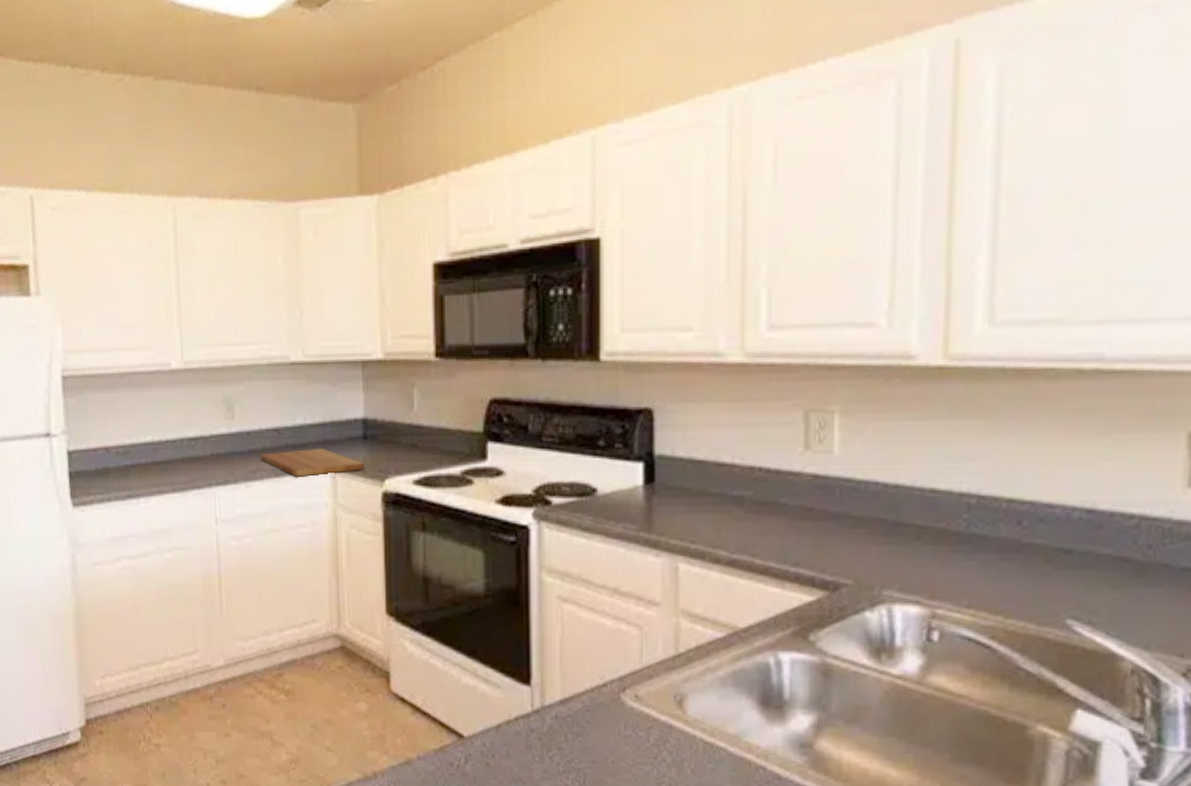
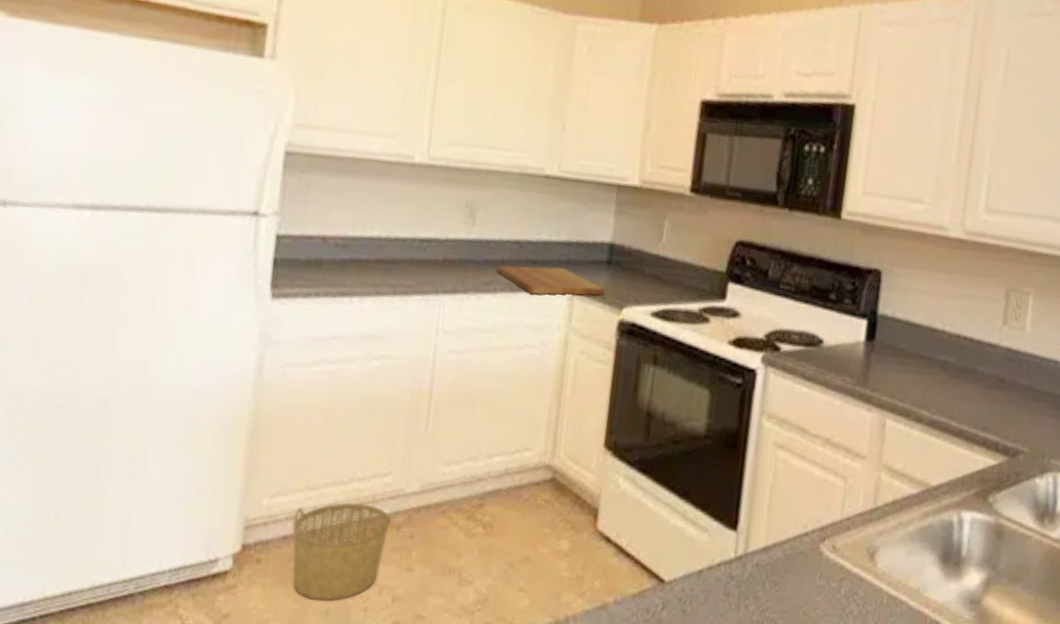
basket: none [122,679,204,764] -> present [292,502,392,601]

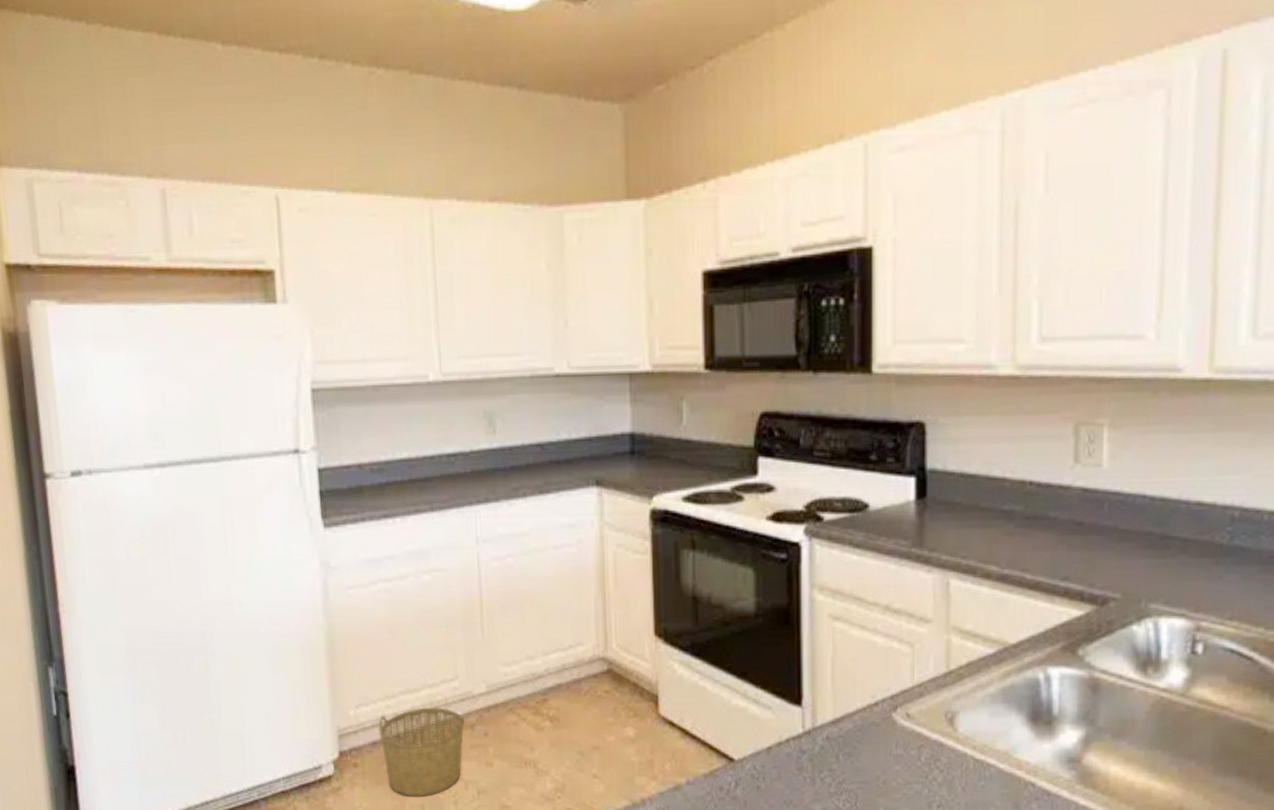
cutting board: present [496,265,606,296] -> none [523,463,633,494]

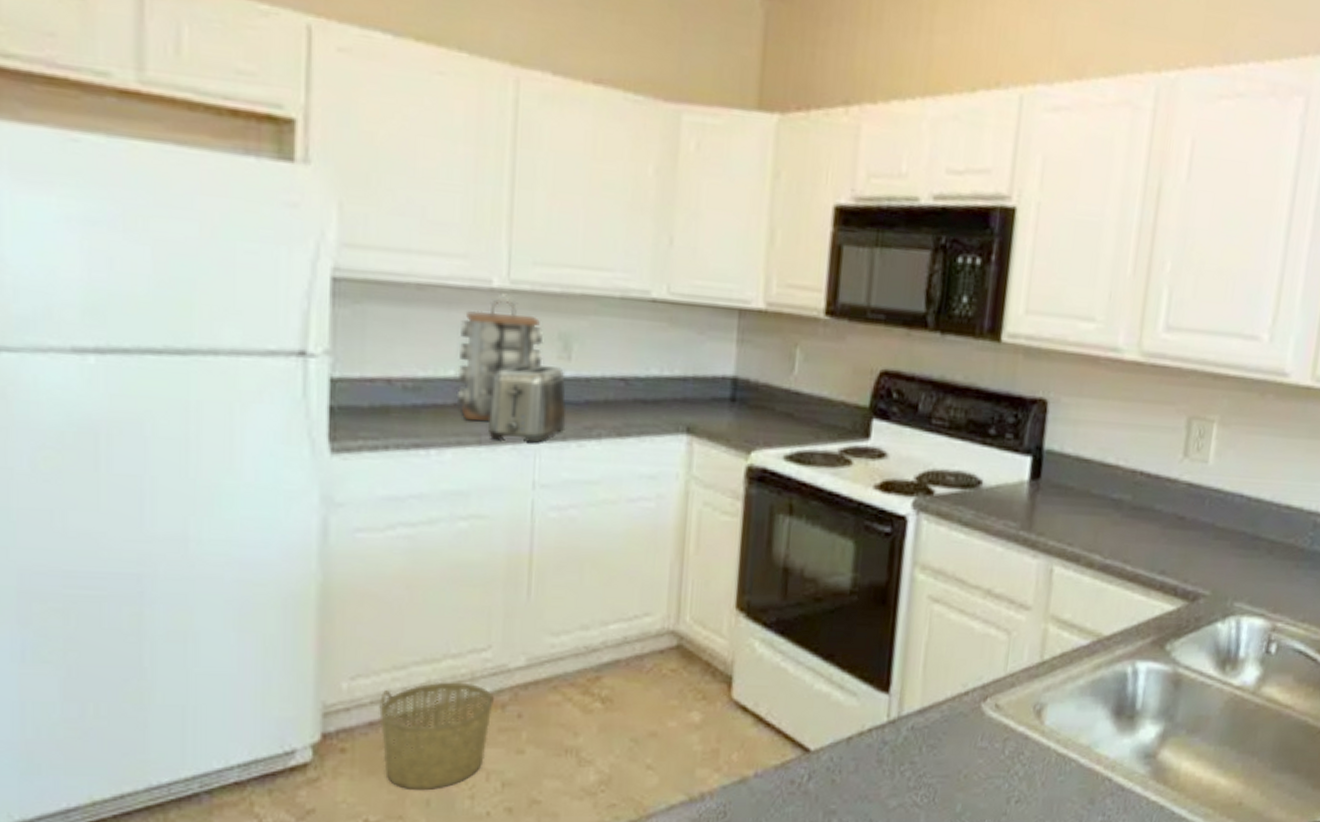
spice rack: none [408,389,474,492] -> present [456,298,544,422]
toaster: none [437,441,497,505] -> present [488,364,566,443]

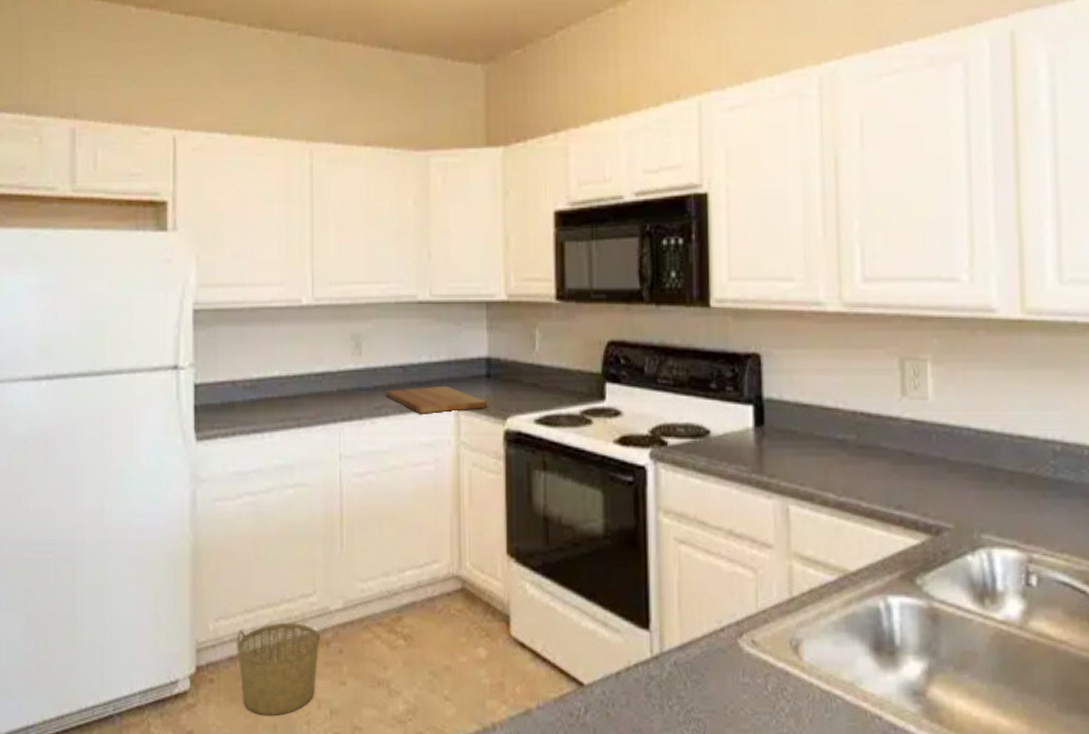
spice rack: present [456,298,544,422] -> none [281,312,341,409]
toaster: present [488,364,566,443] -> none [305,362,361,423]
cutting board: none [599,406,730,440] -> present [386,385,488,414]

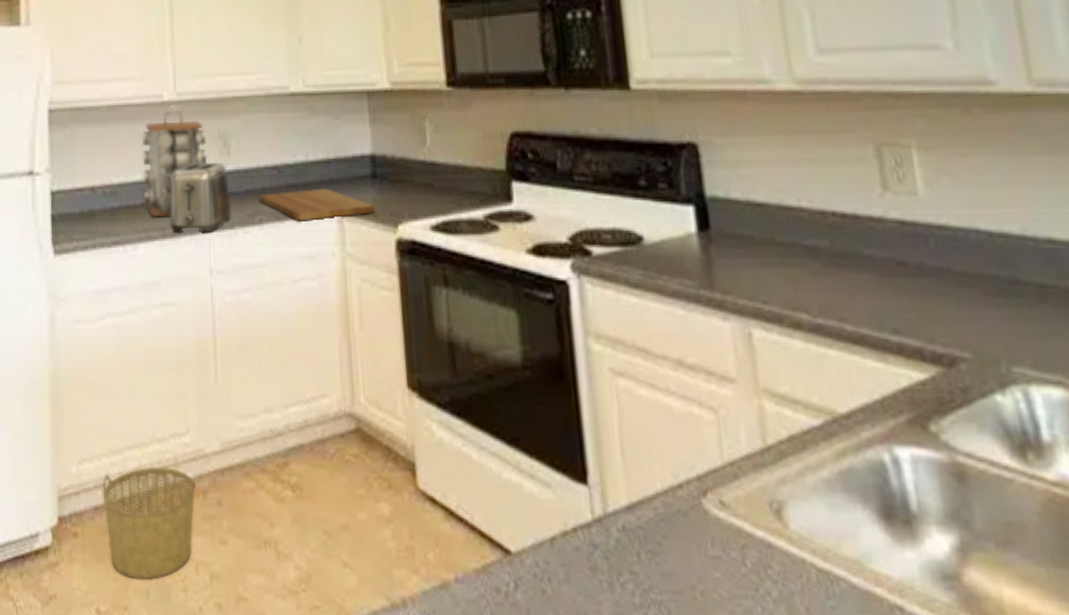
spice rack: none [281,312,341,409] -> present [142,109,208,217]
toaster: none [305,362,361,423] -> present [170,163,232,232]

